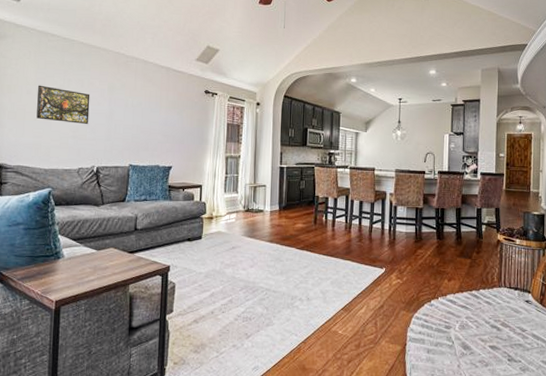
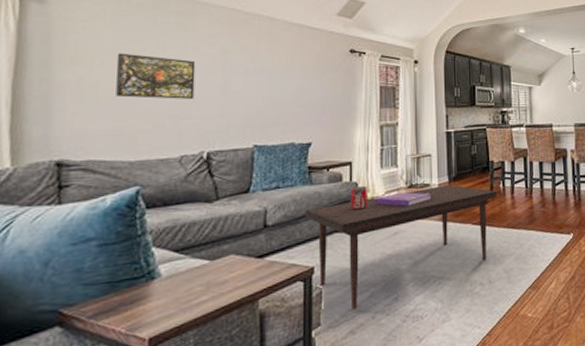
coffee table: none [164,205,320,304] -> present [305,184,497,309]

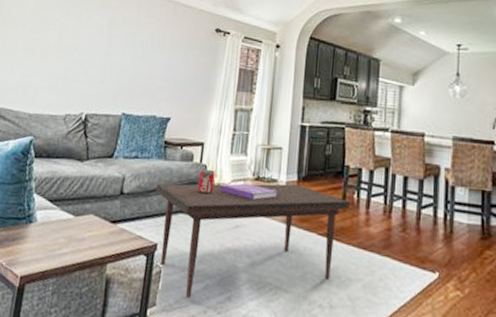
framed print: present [116,53,196,99] -> none [28,18,88,64]

